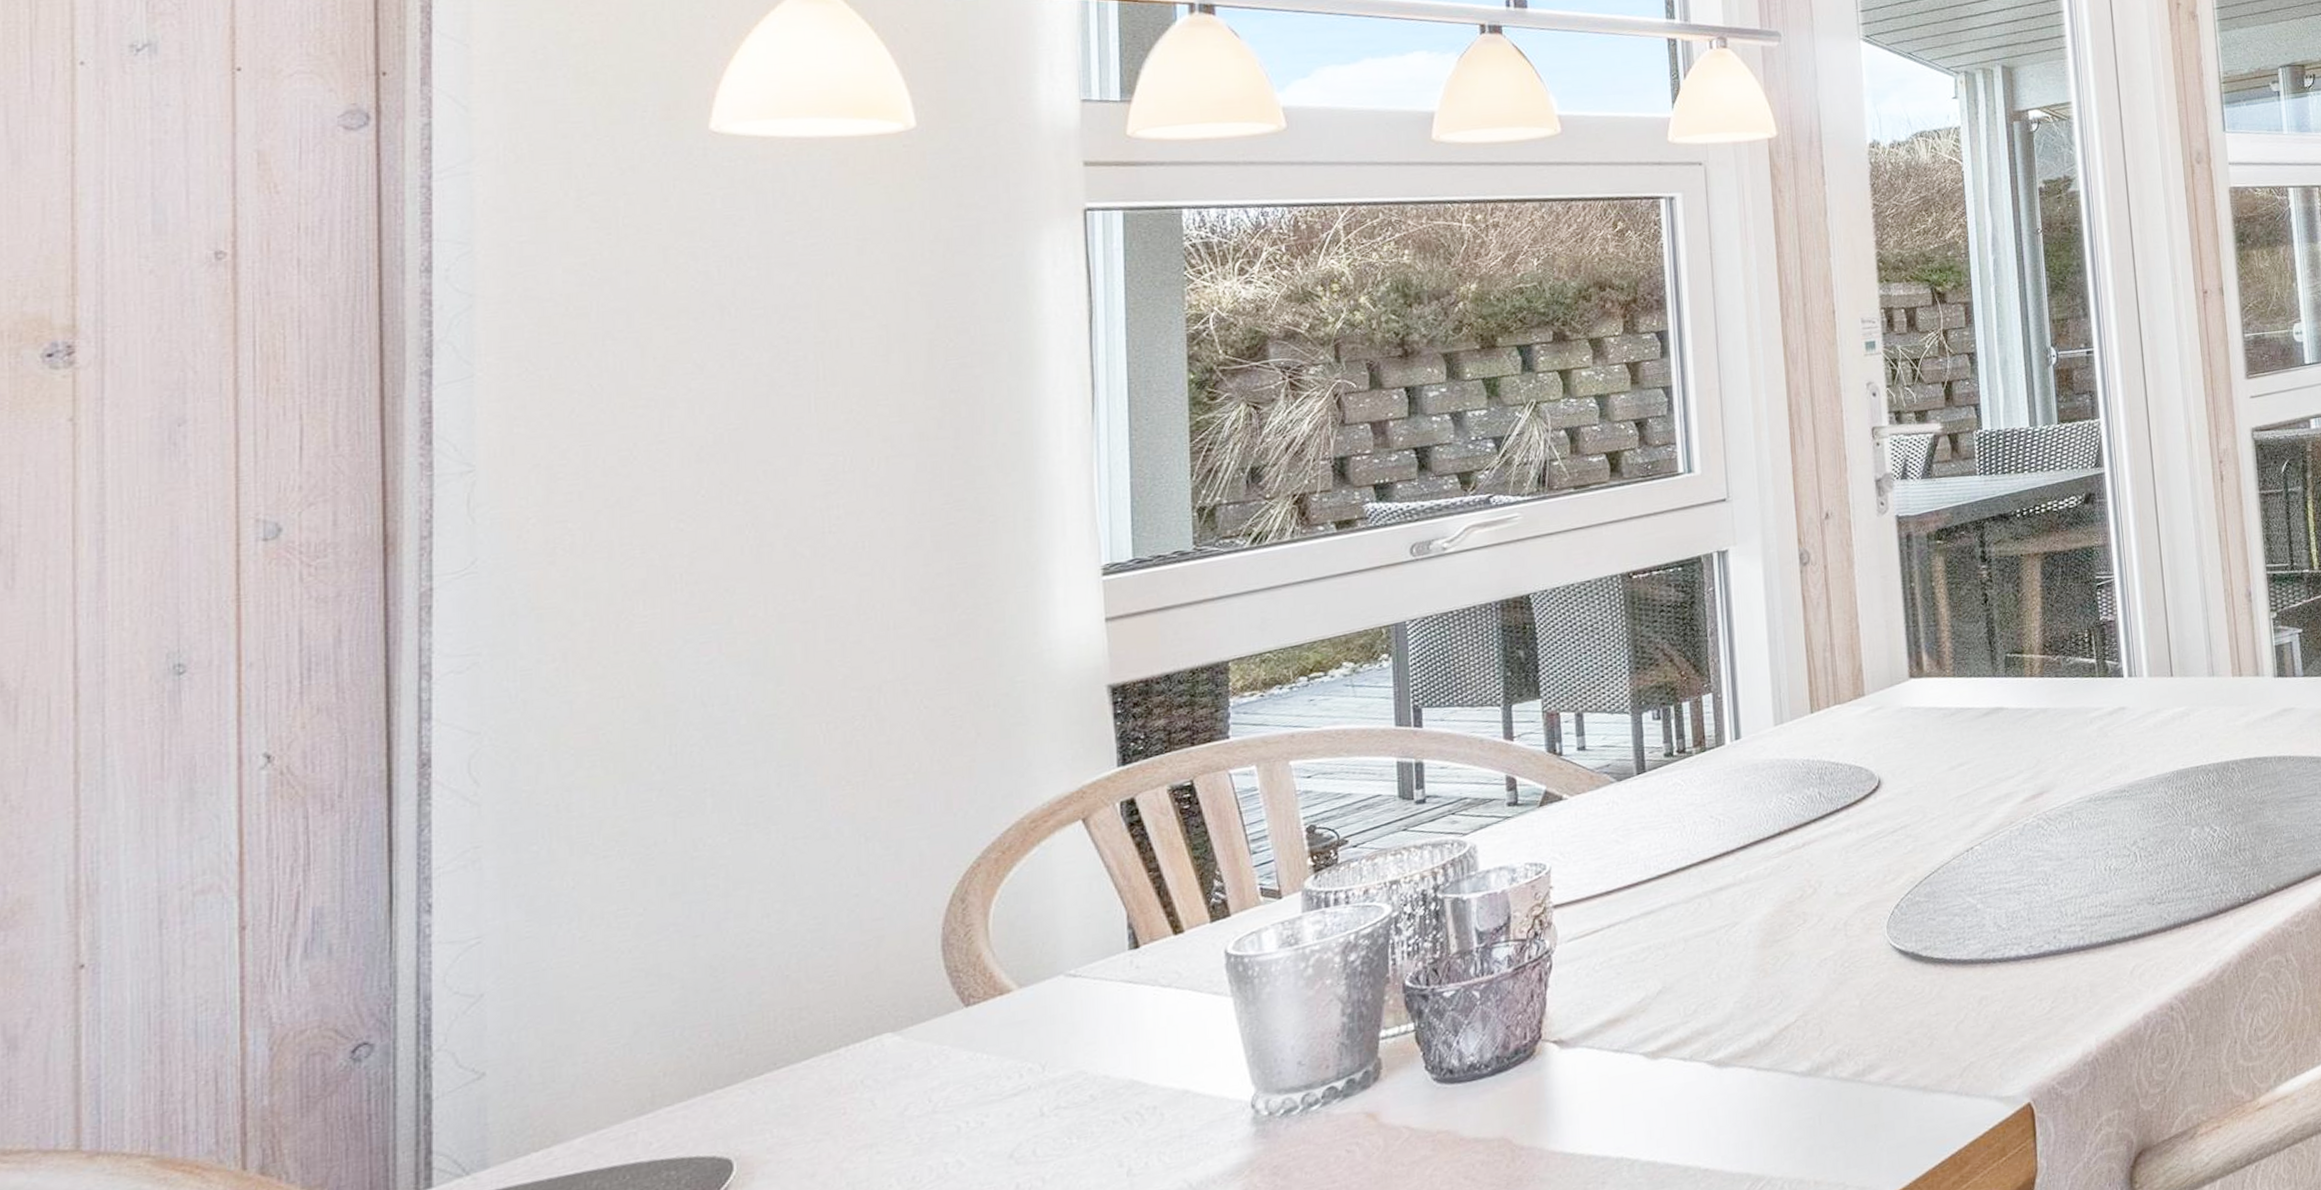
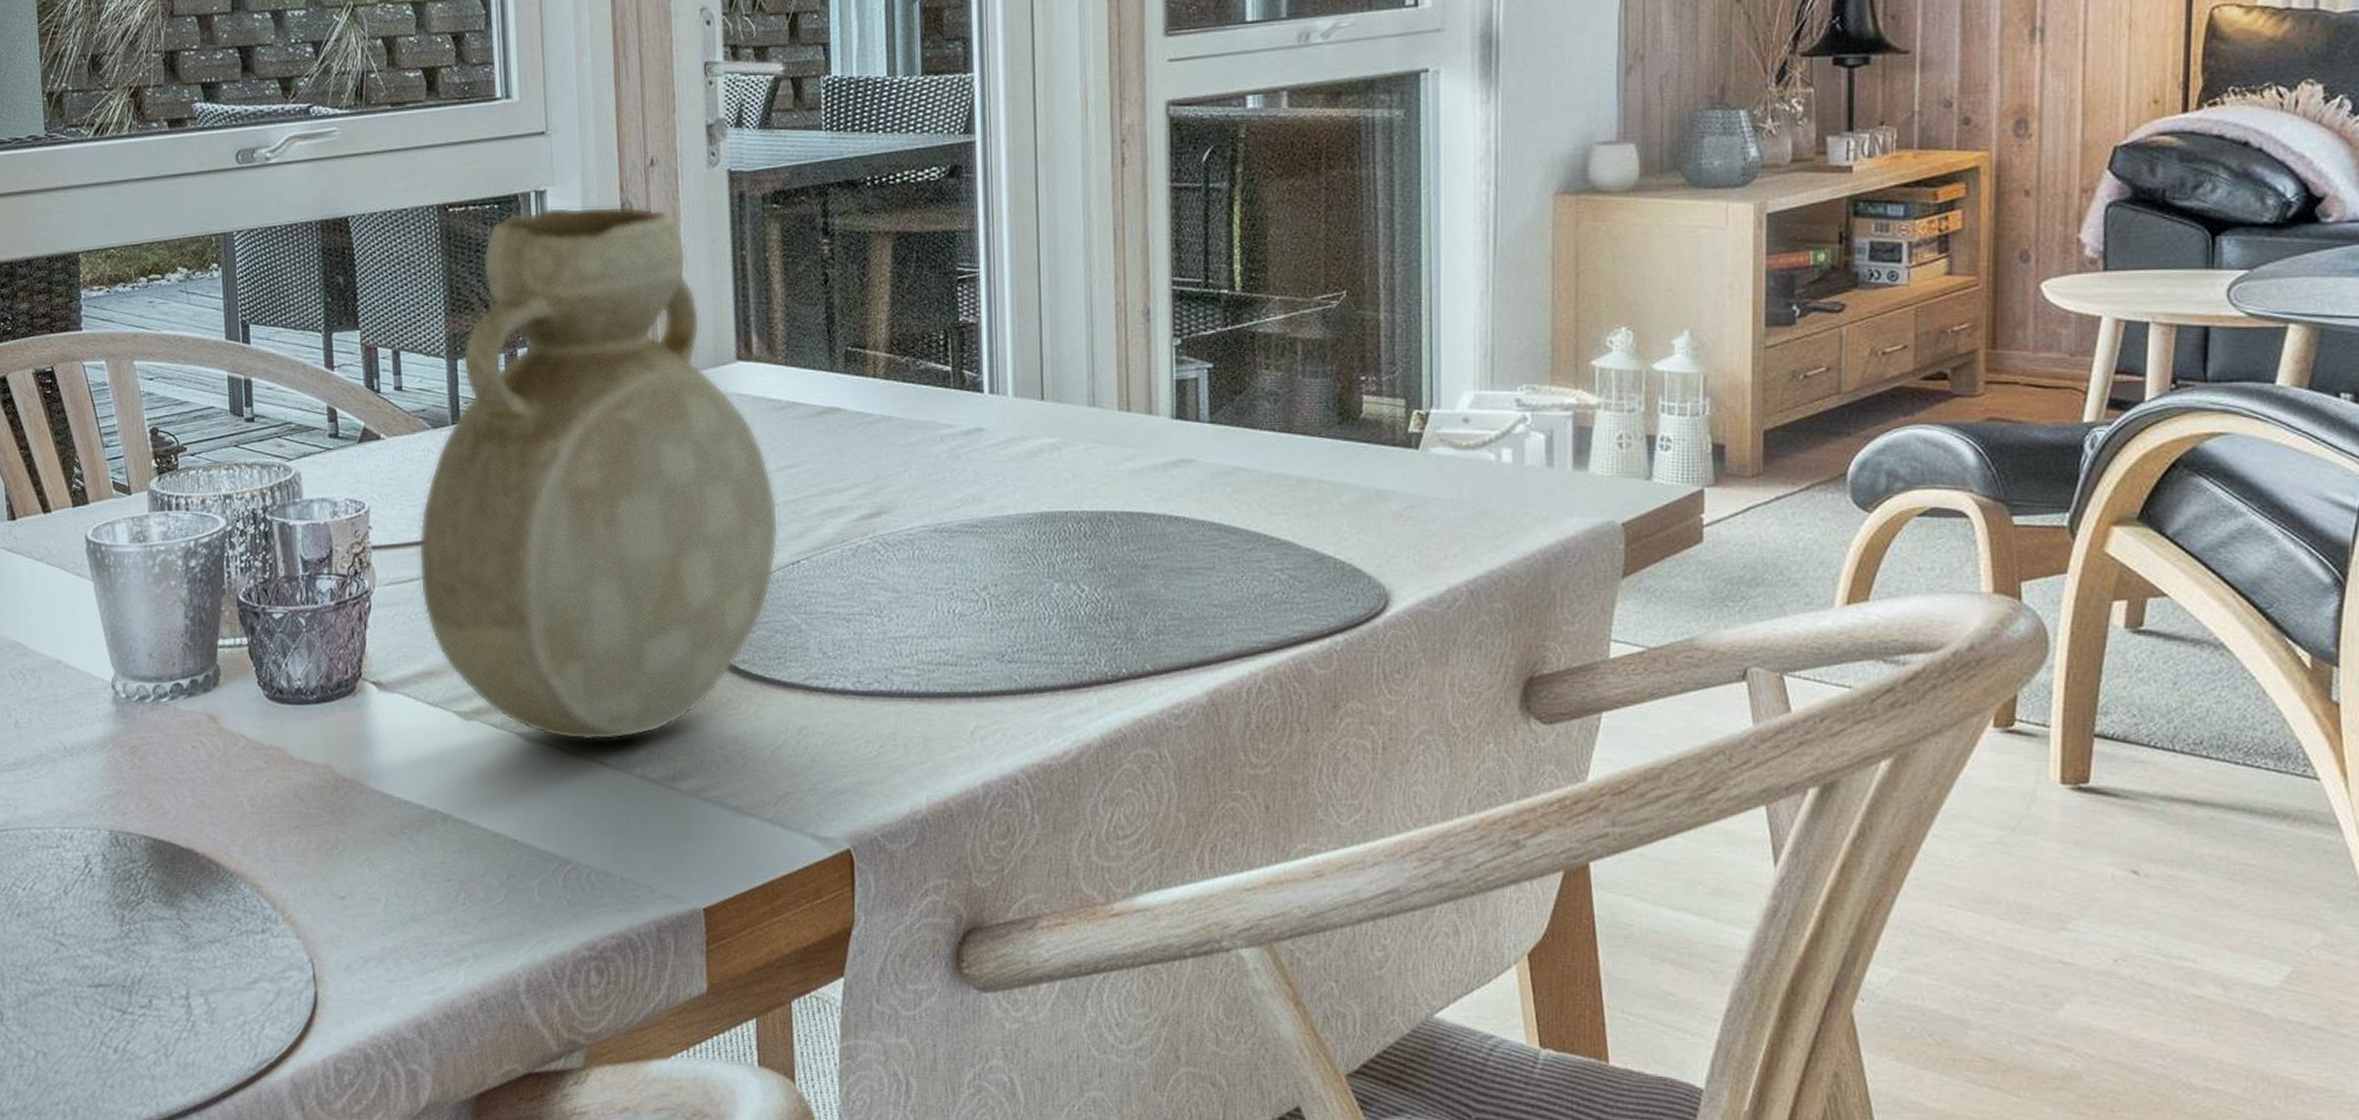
vase: none [1602,555,1954,1058] -> present [418,205,779,741]

